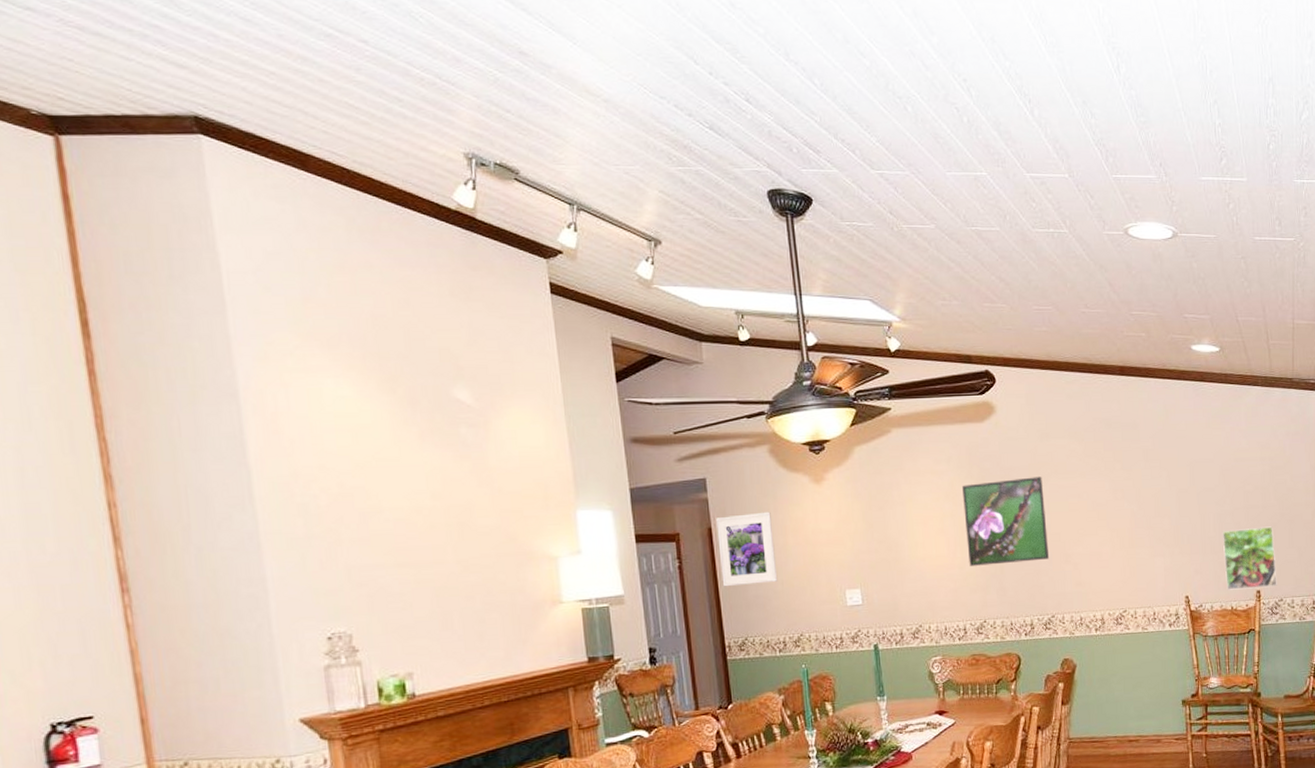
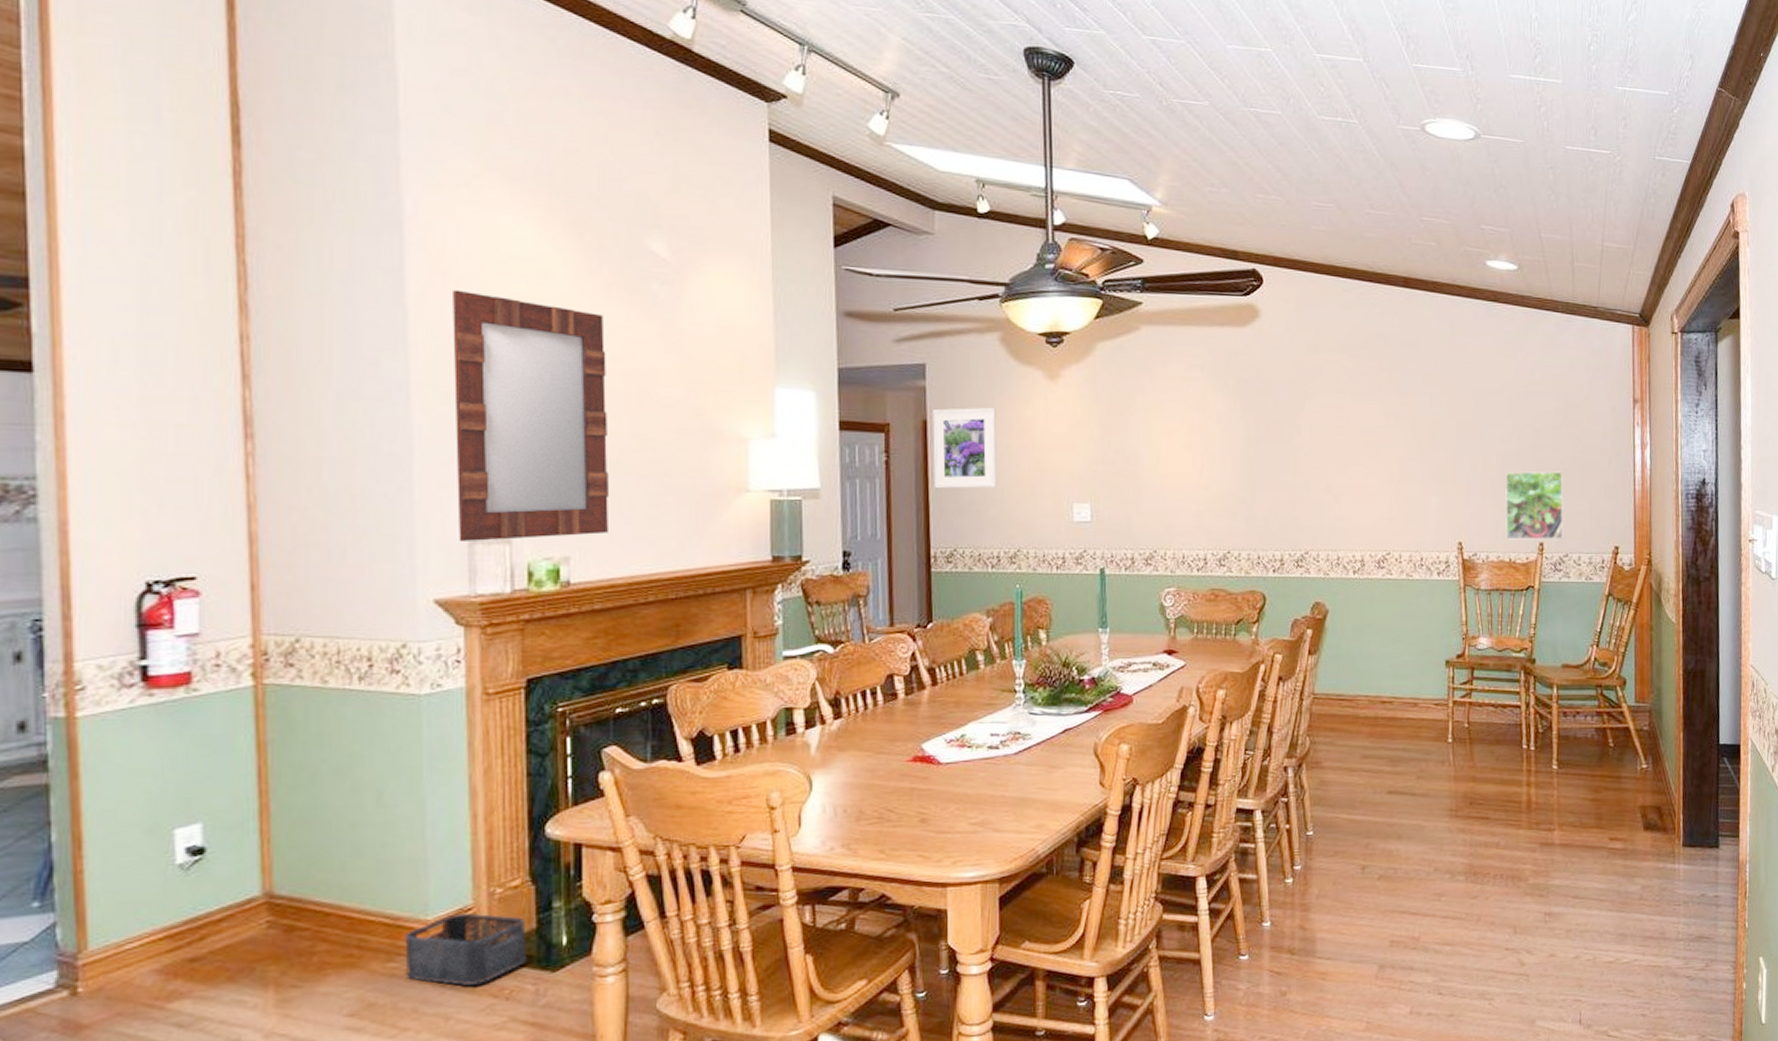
home mirror: none [288,447,444,668] -> present [453,289,610,543]
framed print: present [962,476,1050,566] -> none [1215,393,1308,489]

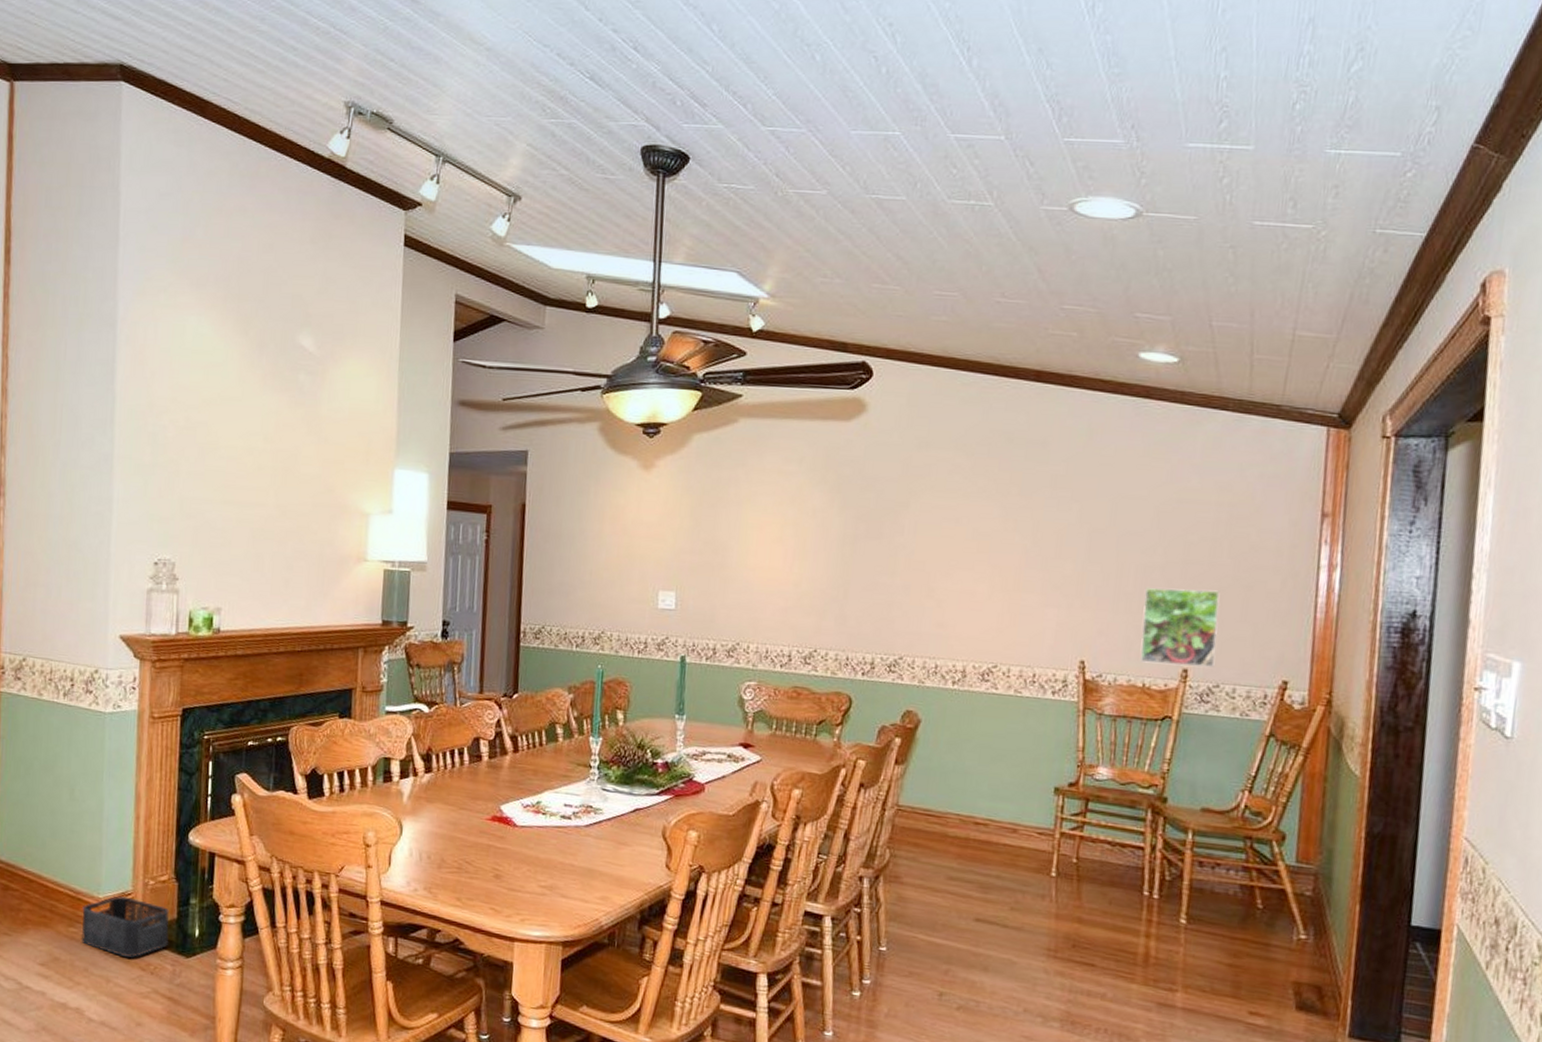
home mirror: present [453,289,610,543] -> none [140,378,260,591]
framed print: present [933,407,998,489] -> none [527,493,591,571]

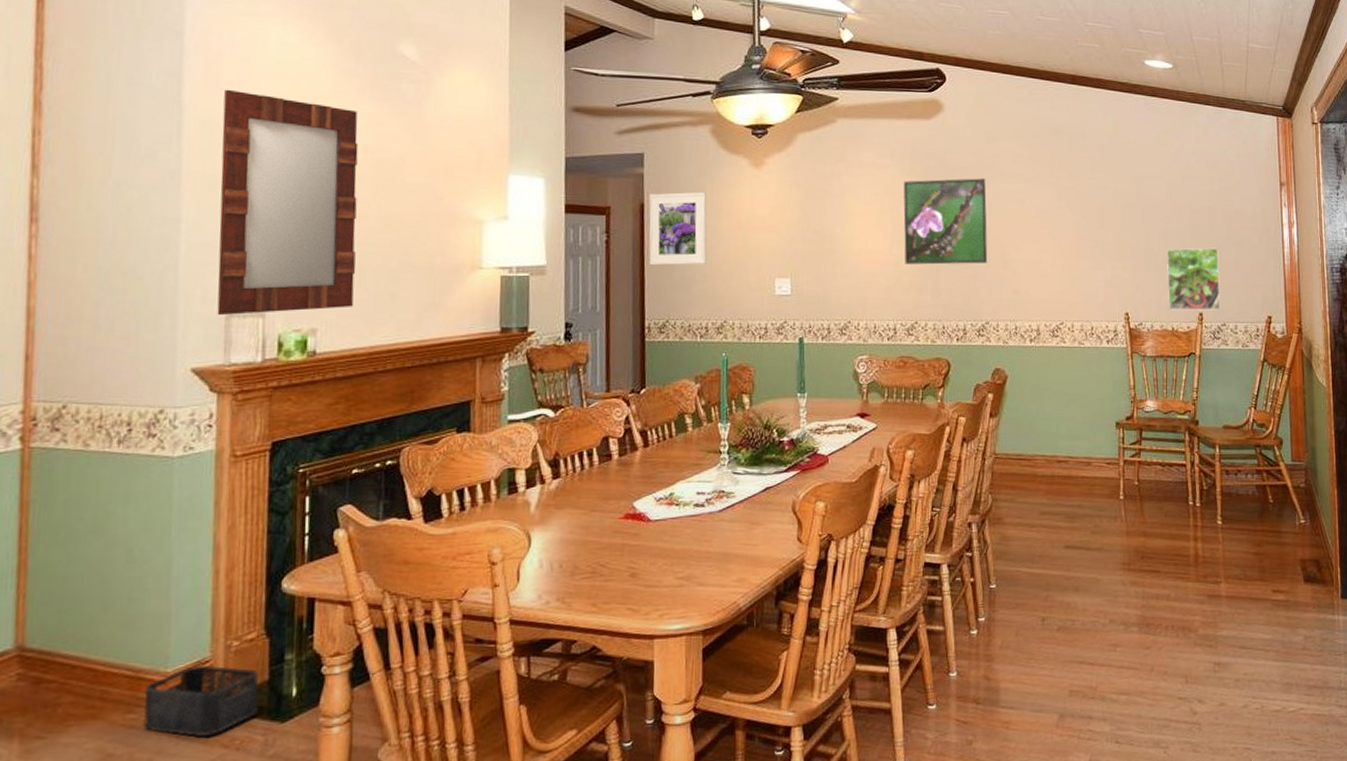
home mirror: none [140,378,260,591] -> present [217,89,359,316]
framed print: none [527,493,591,571] -> present [649,192,707,266]
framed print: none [806,490,913,590] -> present [903,178,988,265]

